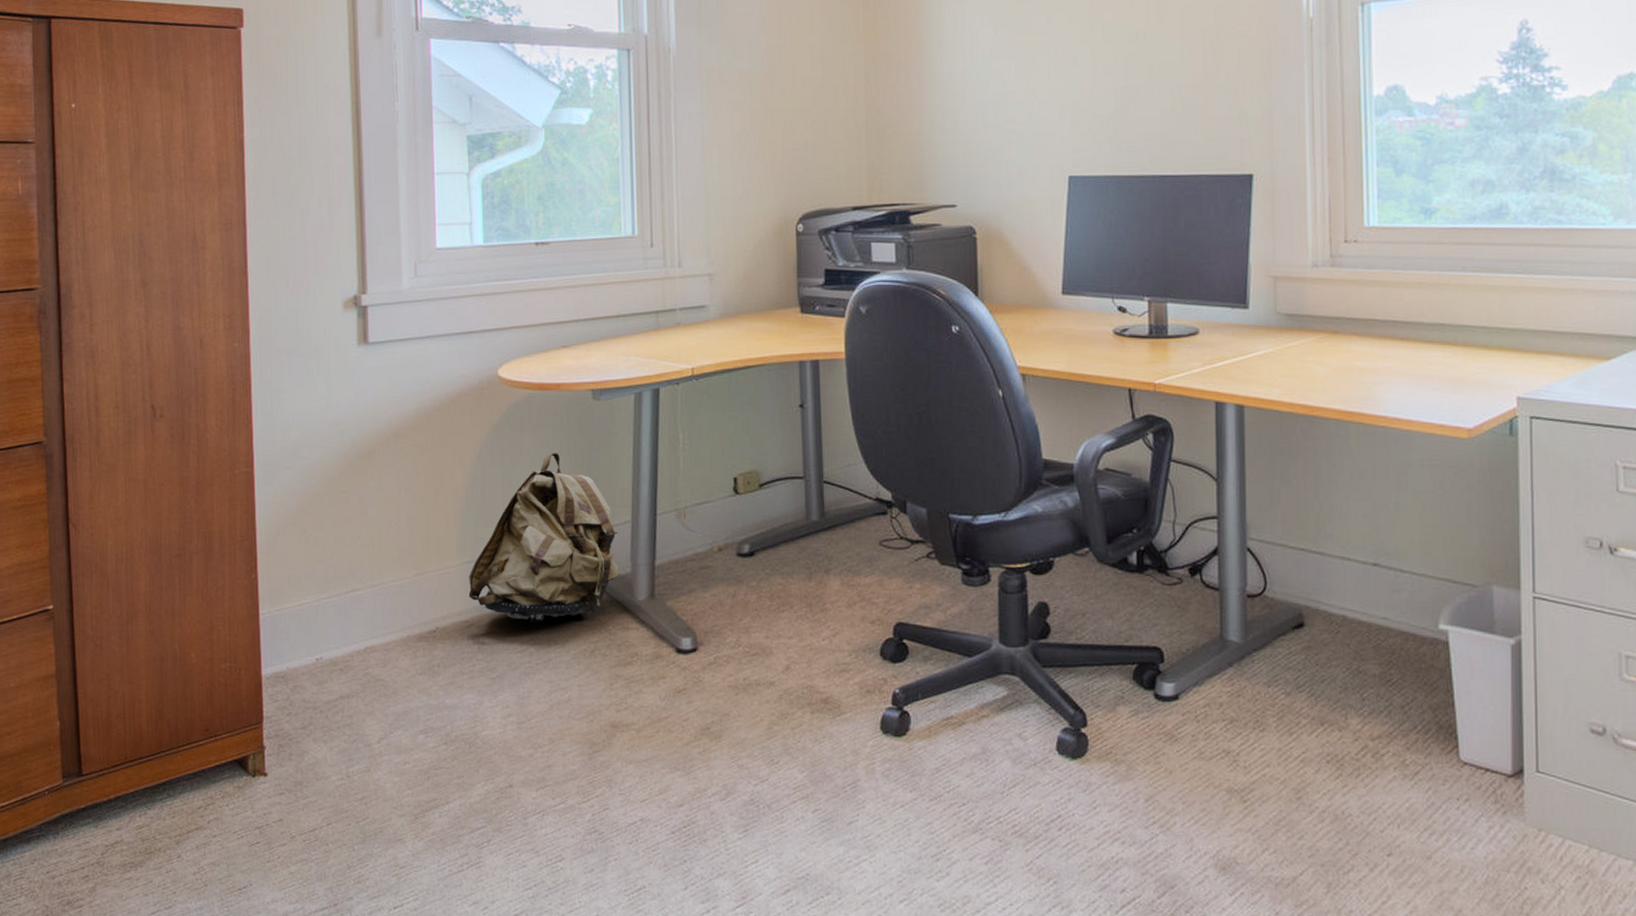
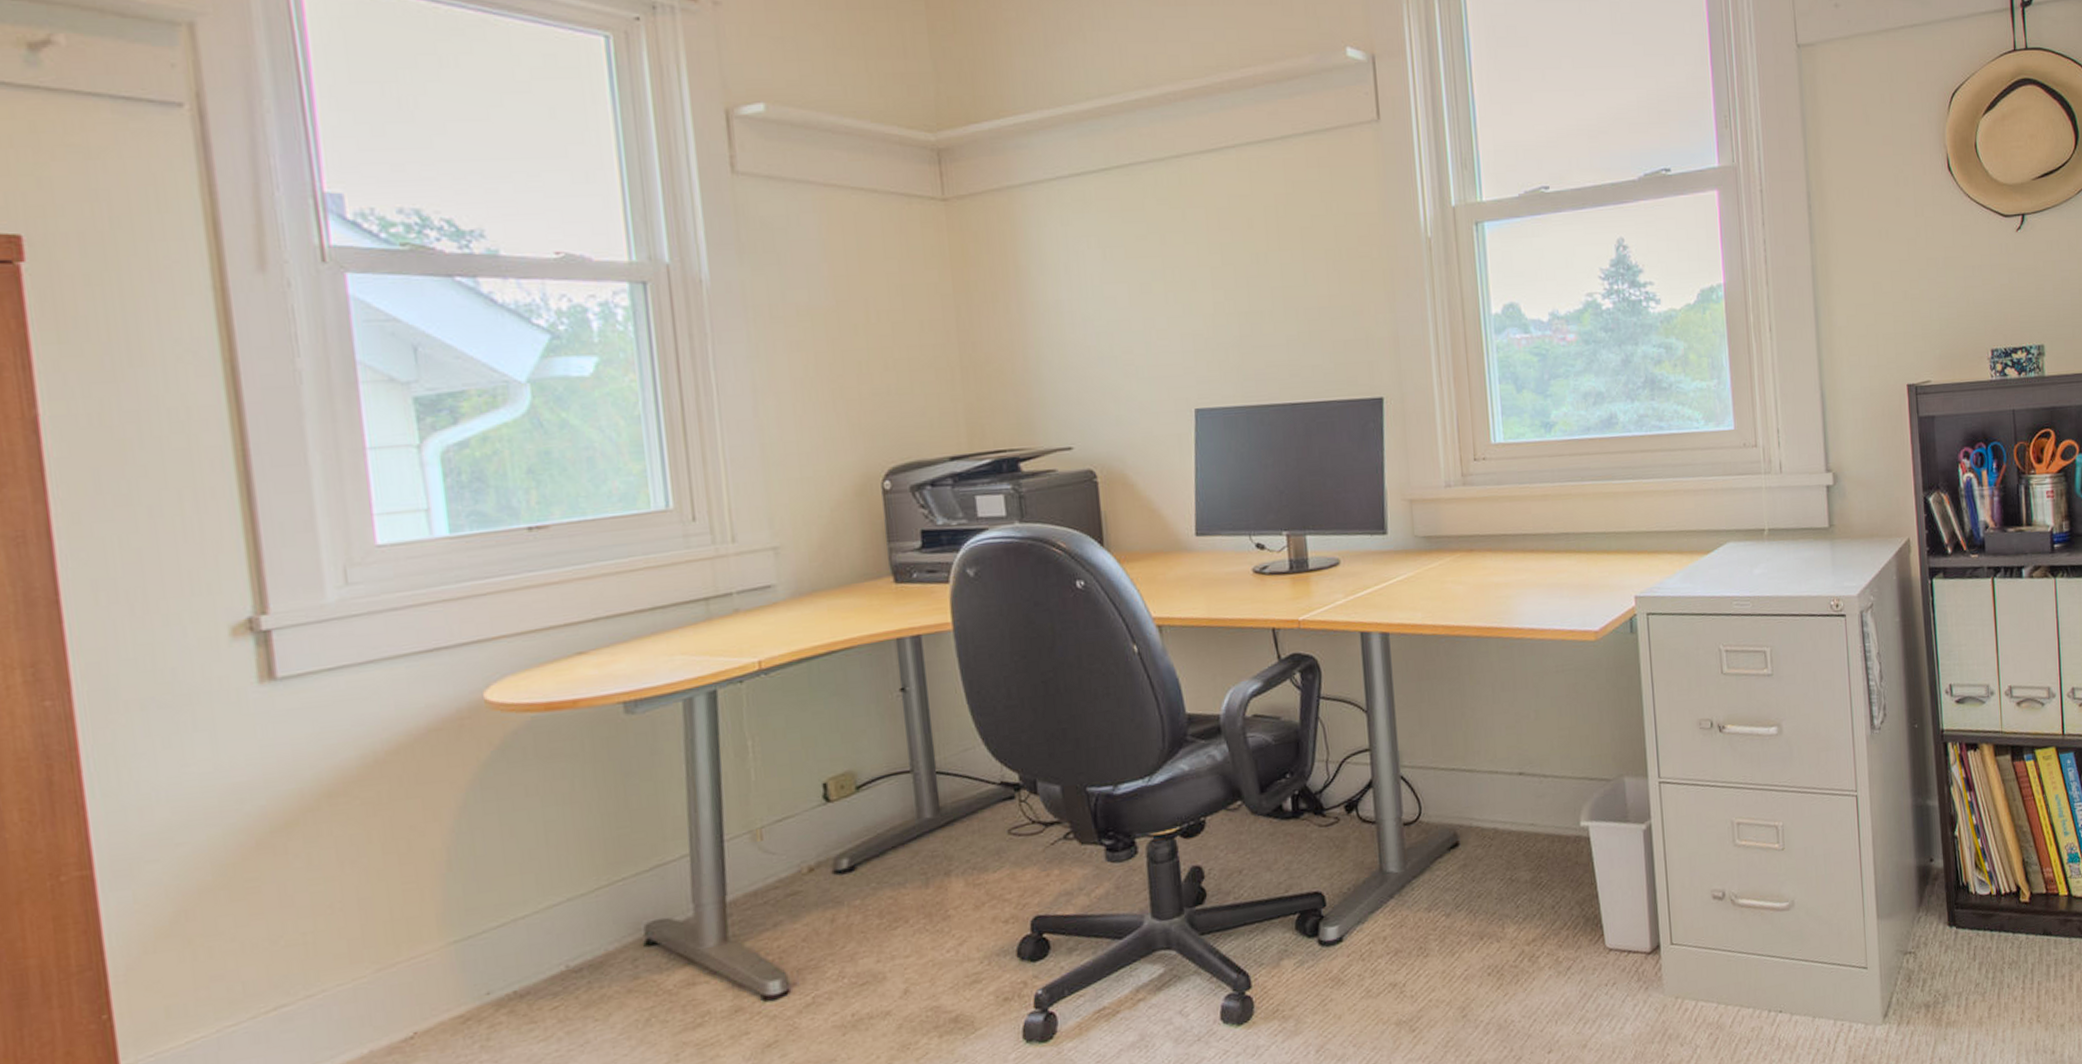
backpack: present [468,452,619,623] -> none [459,785,678,1002]

